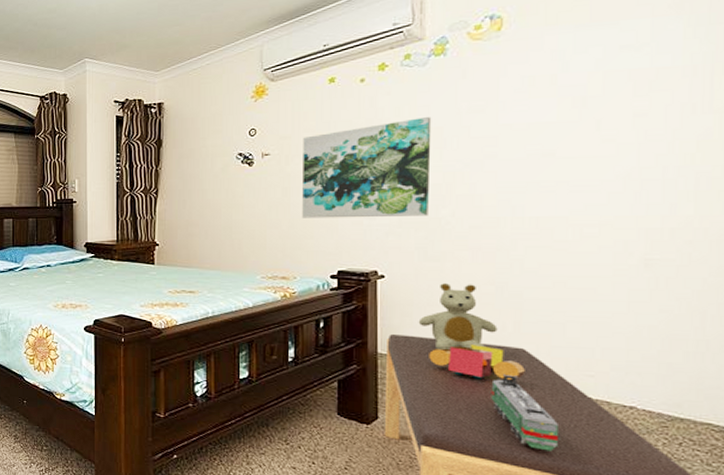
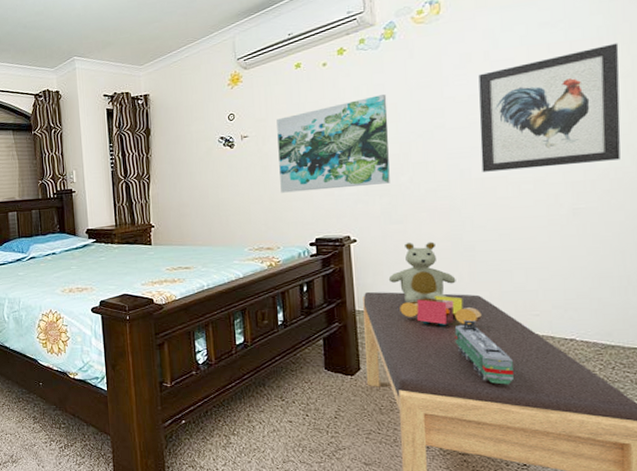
wall art: none [538,73,717,210] -> present [478,43,621,172]

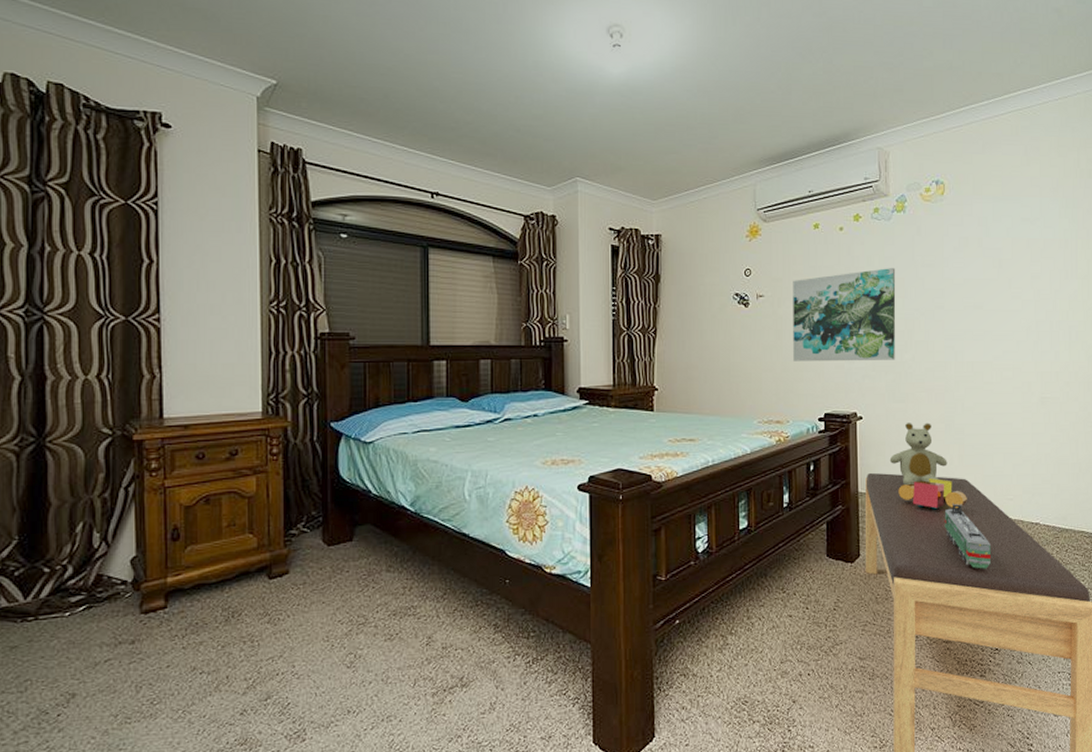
wall art: present [478,43,621,172] -> none [972,247,1079,356]

